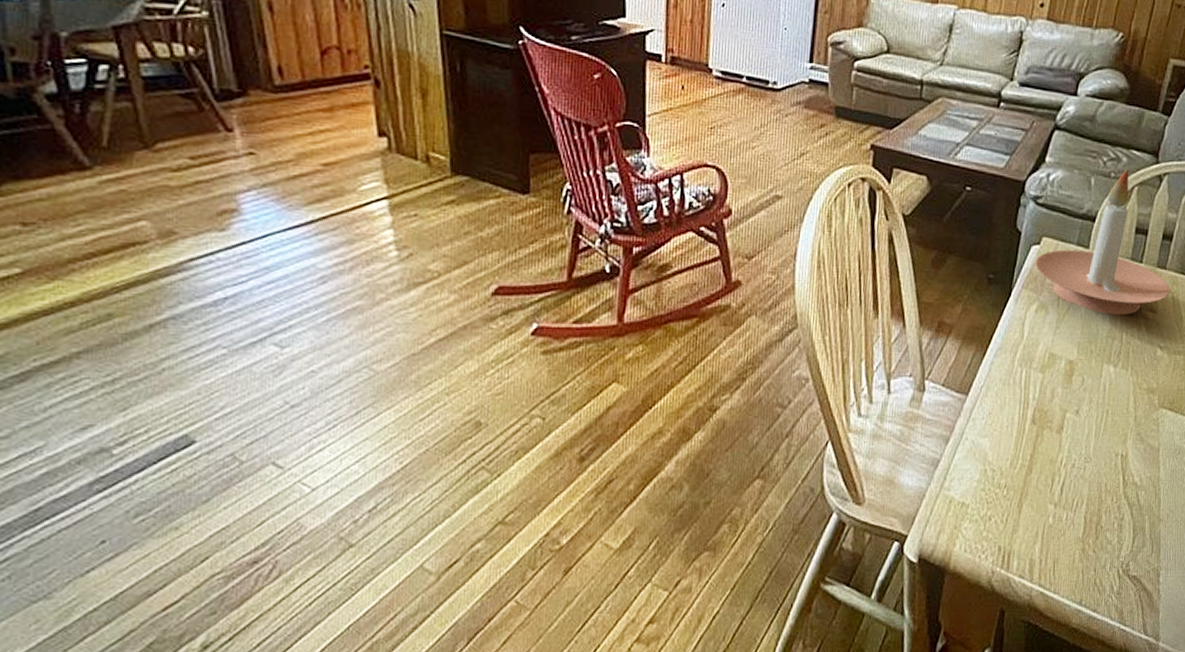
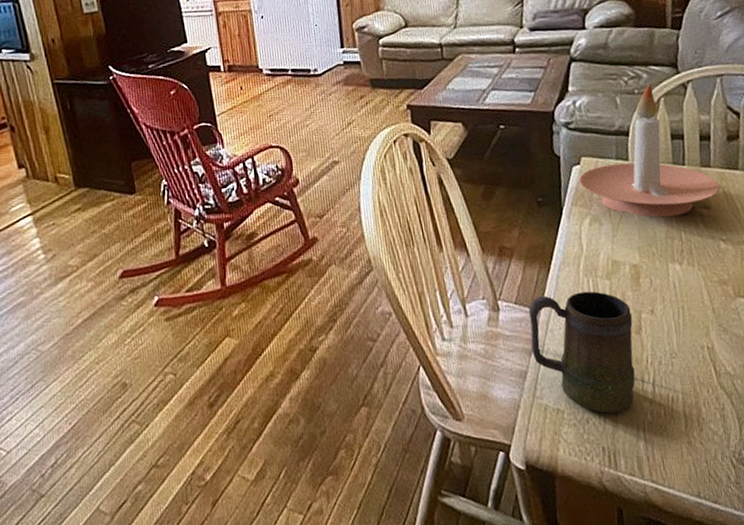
mug: none [949,380,1058,512] -> present [529,291,635,414]

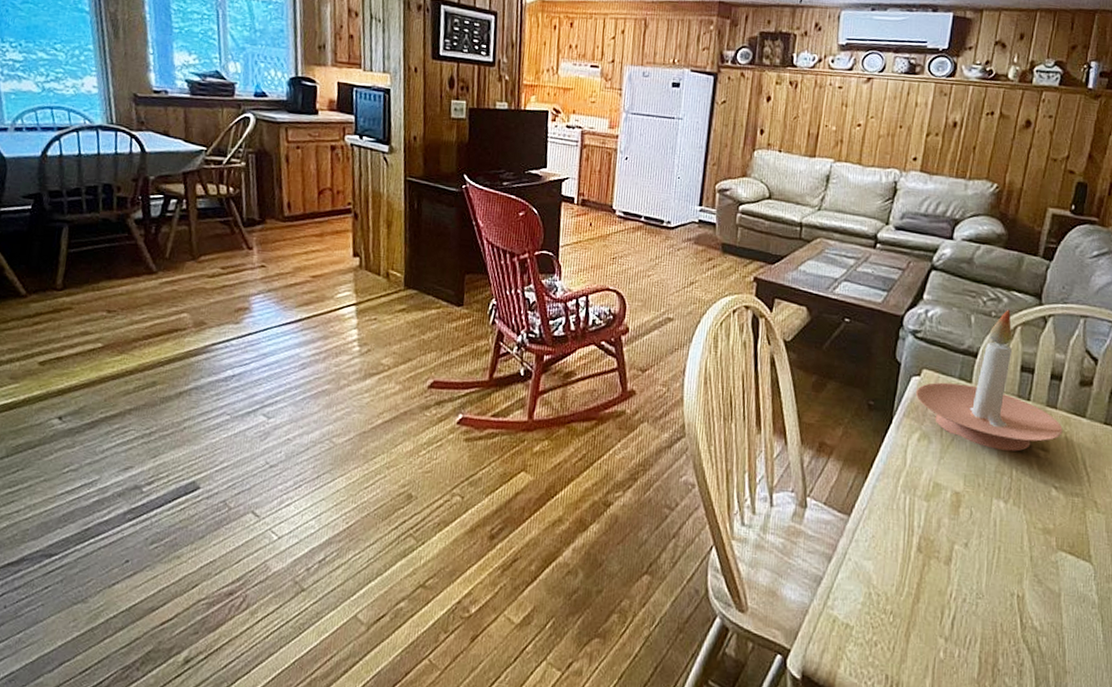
mug: present [529,291,635,414] -> none [832,501,945,642]

